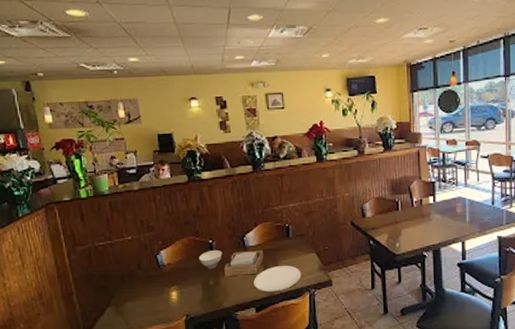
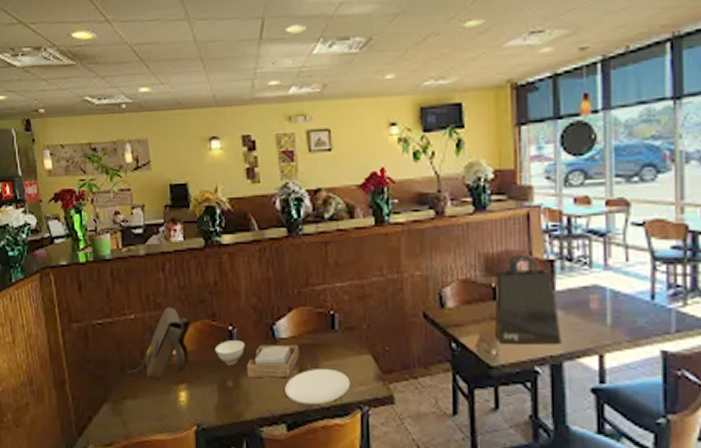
shoulder bag: none [126,229,179,286] -> present [127,307,191,381]
shopping bag: none [397,179,440,240] -> present [494,254,562,345]

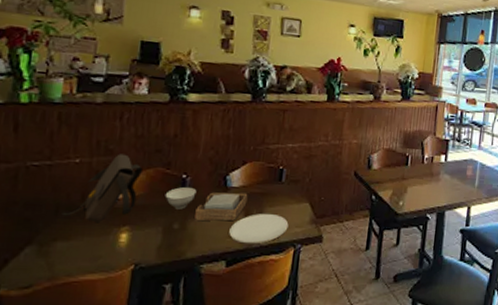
shopping bag: present [494,254,562,345] -> none [403,134,447,199]

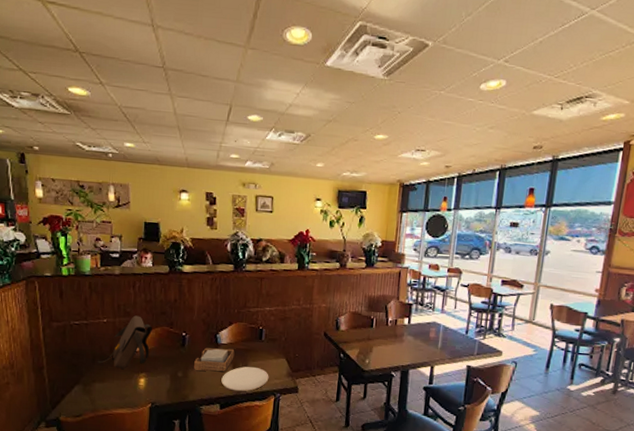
bowl: present [165,187,197,210] -> none [170,343,194,361]

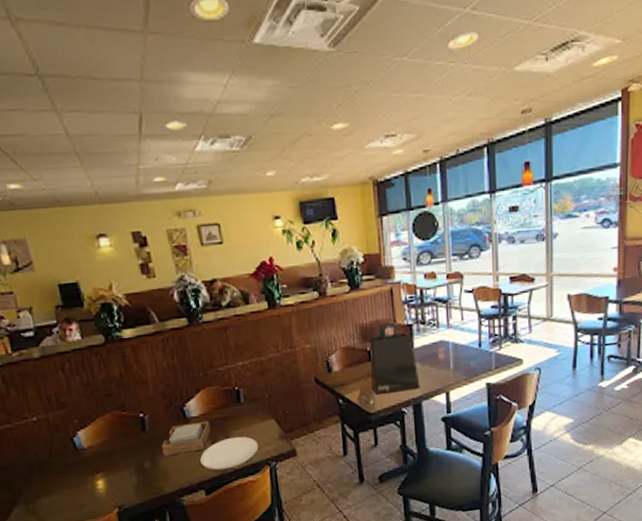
shoulder bag: present [97,315,153,370] -> none [36,404,103,475]
shopping bag: none [368,298,411,358] -> present [370,322,420,396]

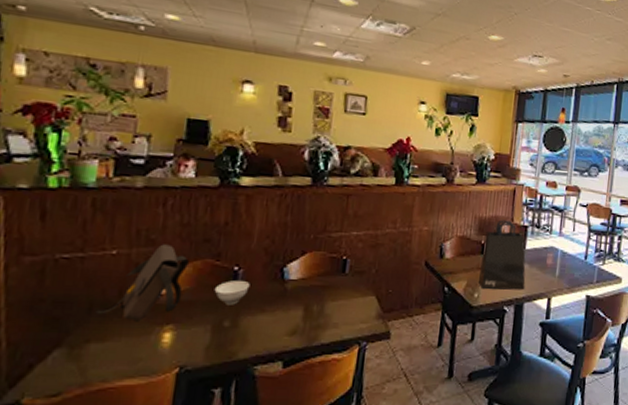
shoulder bag: none [36,404,103,475] -> present [95,244,190,322]
bowl: none [127,425,158,449] -> present [214,281,250,305]
napkin holder: present [162,420,211,456] -> none [248,285,308,318]
plate: present [200,436,259,471] -> none [286,308,353,342]

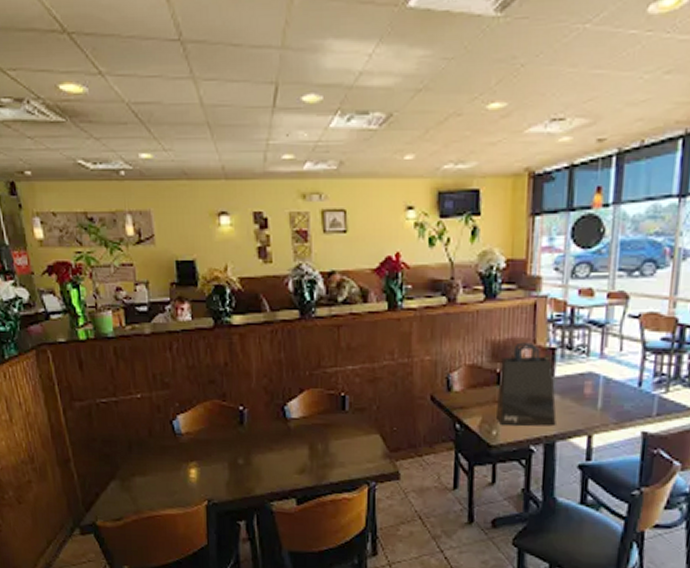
shoulder bag: present [95,244,190,322] -> none [134,387,201,459]
bowl: present [214,281,250,305] -> none [225,420,256,444]

